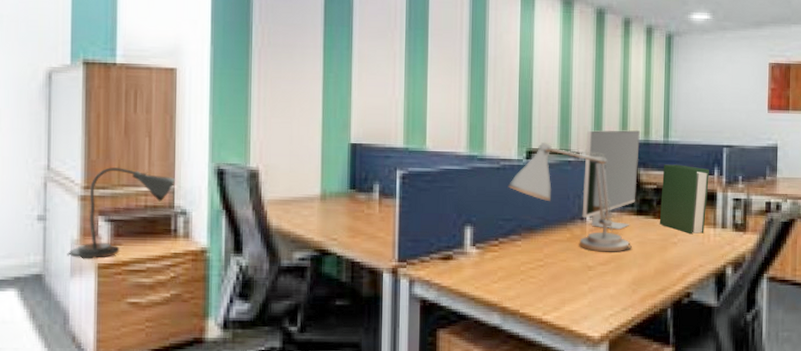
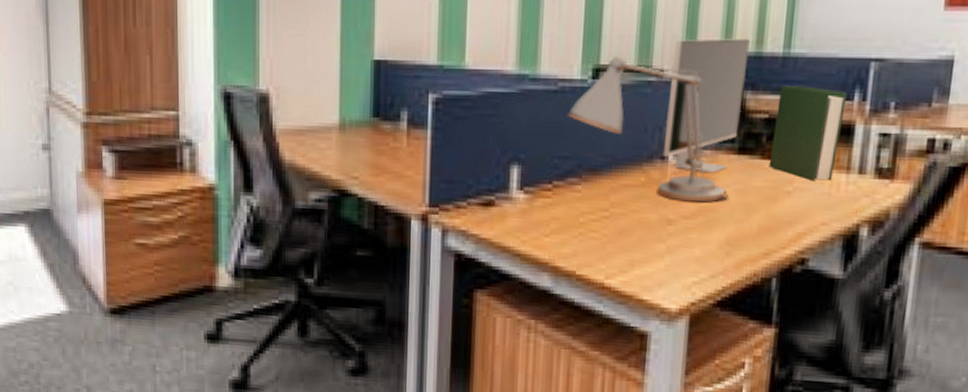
desk lamp: present [67,167,176,258] -> none [73,90,180,193]

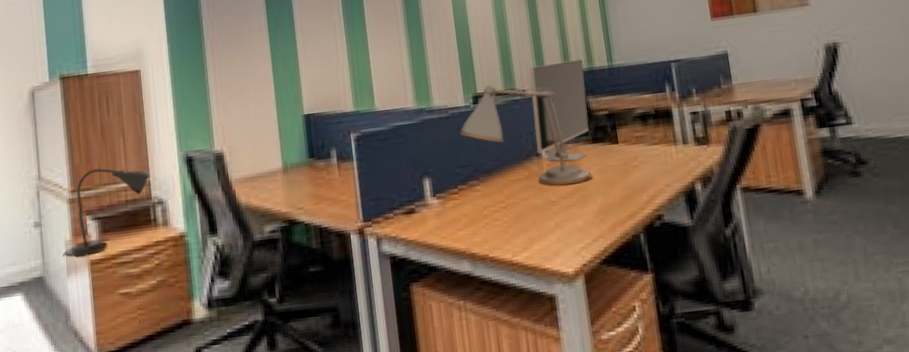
desk lamp: none [73,90,180,193] -> present [62,168,151,258]
binder: present [768,85,847,182] -> none [612,86,666,155]

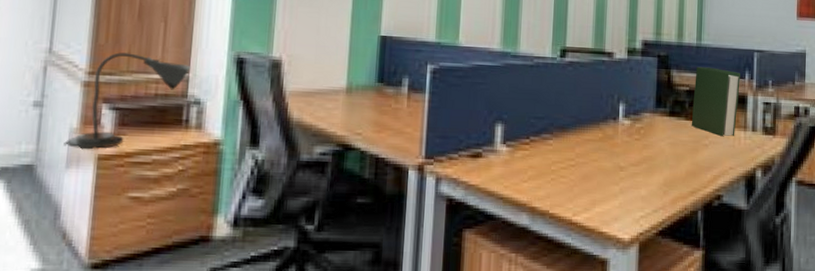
desk lamp: present [459,85,593,186] -> none [540,40,664,153]
monitor: present [529,59,589,161] -> none [615,31,674,131]
binder: none [612,86,666,155] -> present [691,66,740,137]

